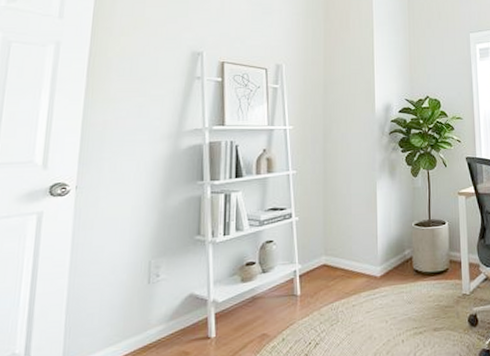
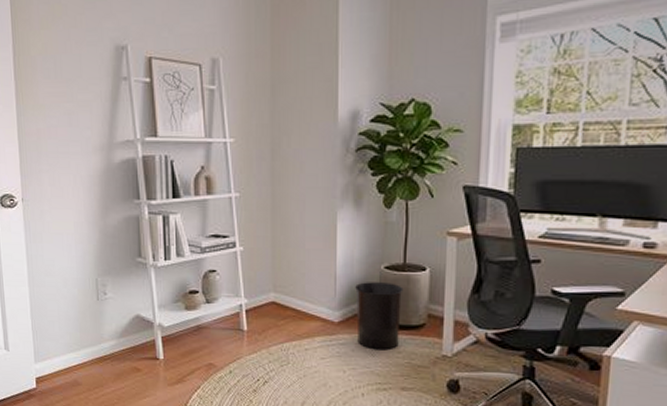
waste bin: none [393,237,430,298] -> present [355,282,404,350]

